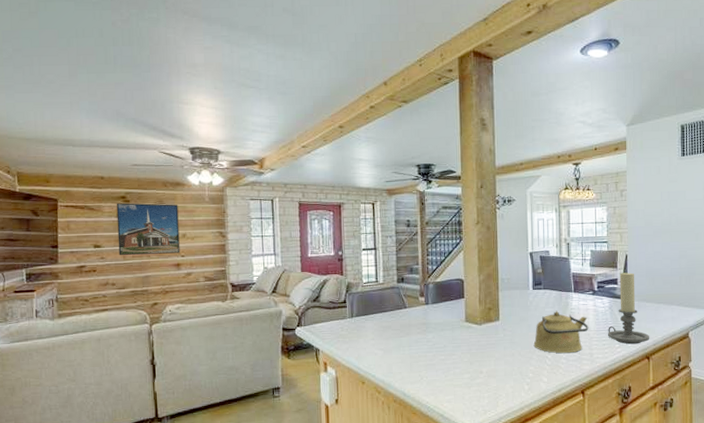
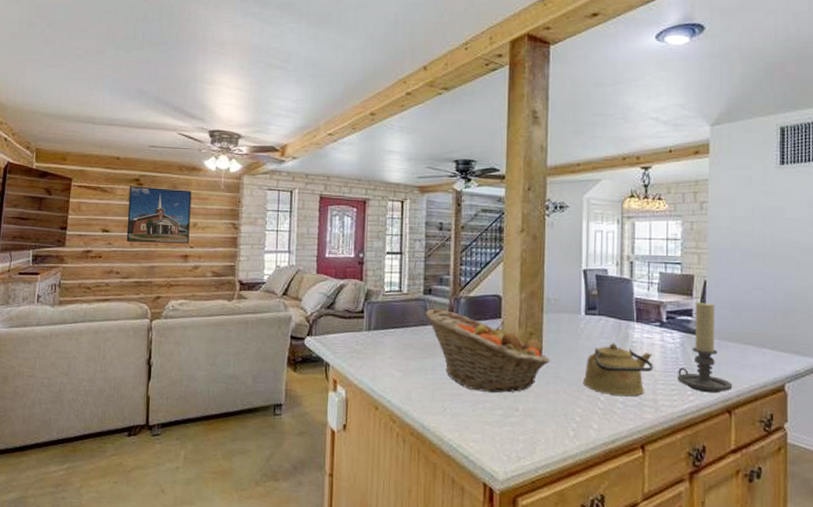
fruit basket: none [399,294,506,360] -> present [424,308,550,393]

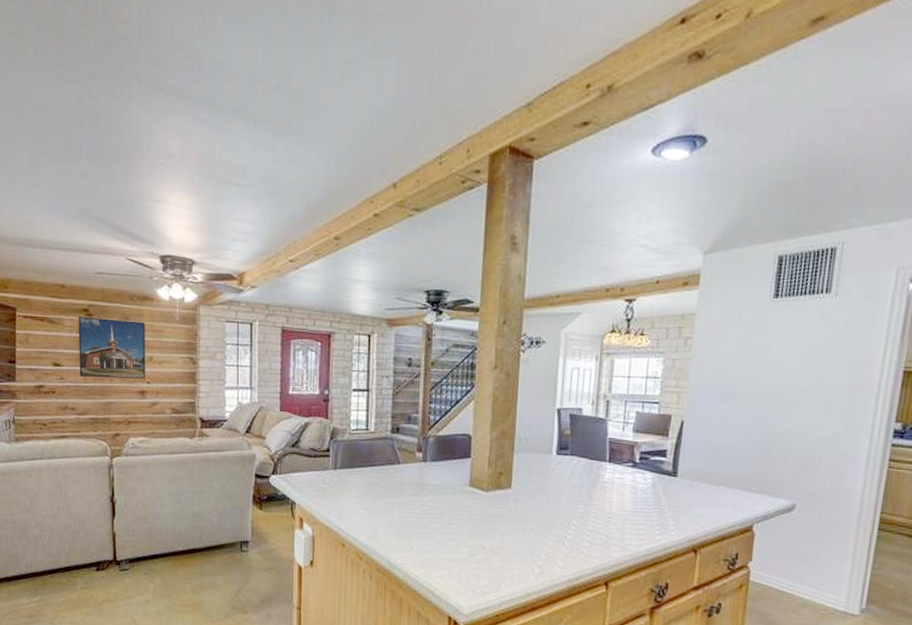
fruit basket: present [424,308,550,393] -> none [392,447,519,532]
kettle: present [583,342,654,397] -> none [550,482,623,536]
candle holder: present [677,301,733,394] -> none [645,442,701,533]

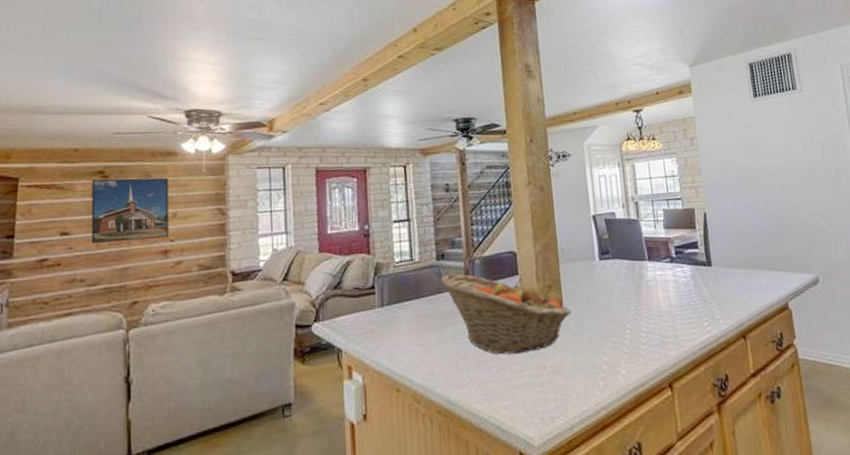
fruit basket: none [392,447,519,532] -> present [439,273,572,355]

